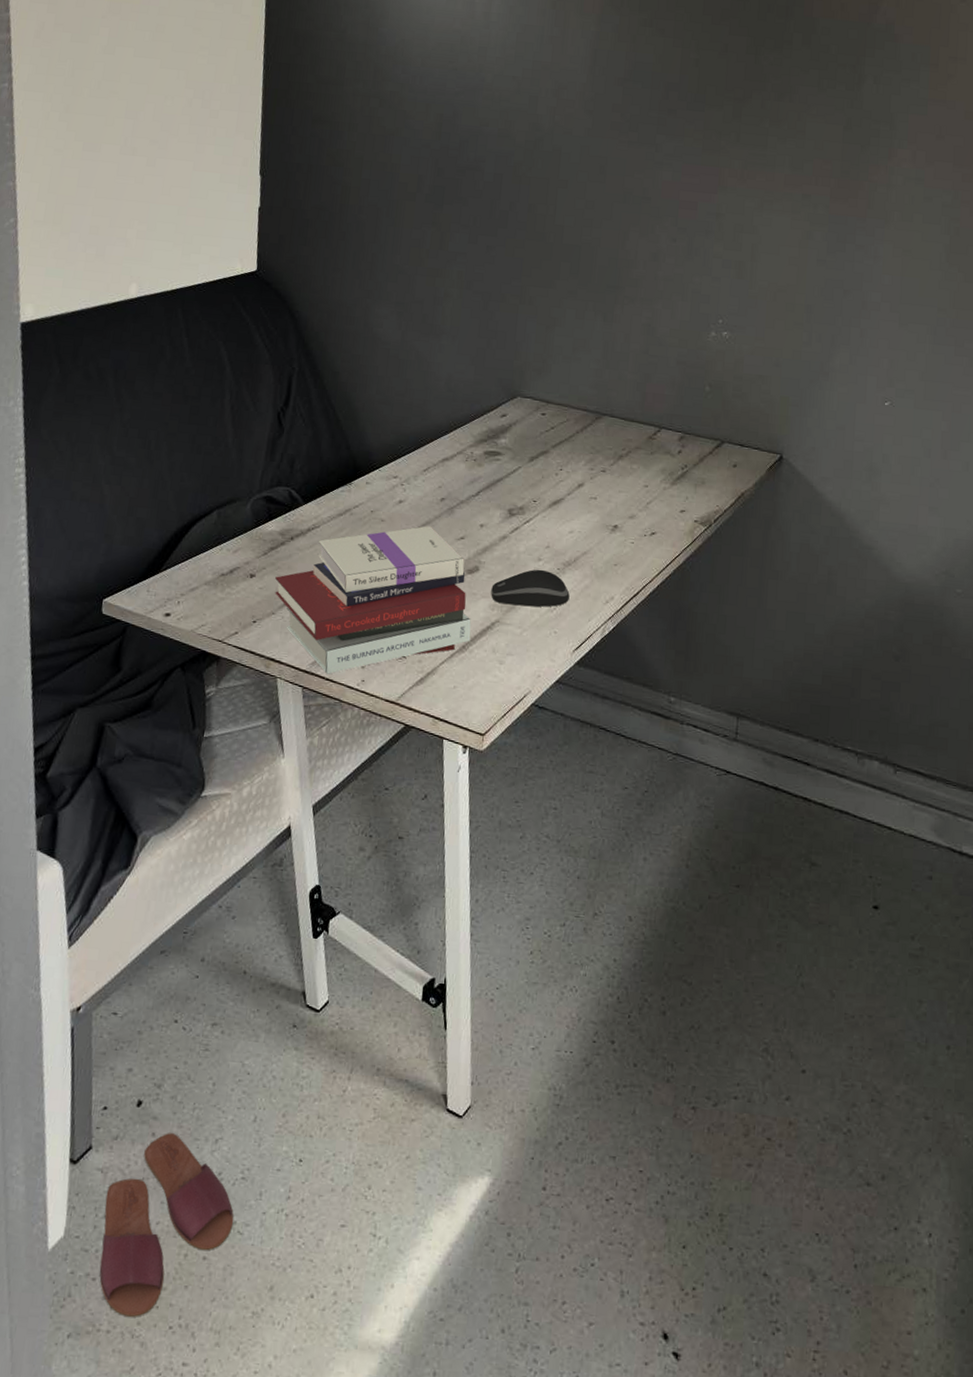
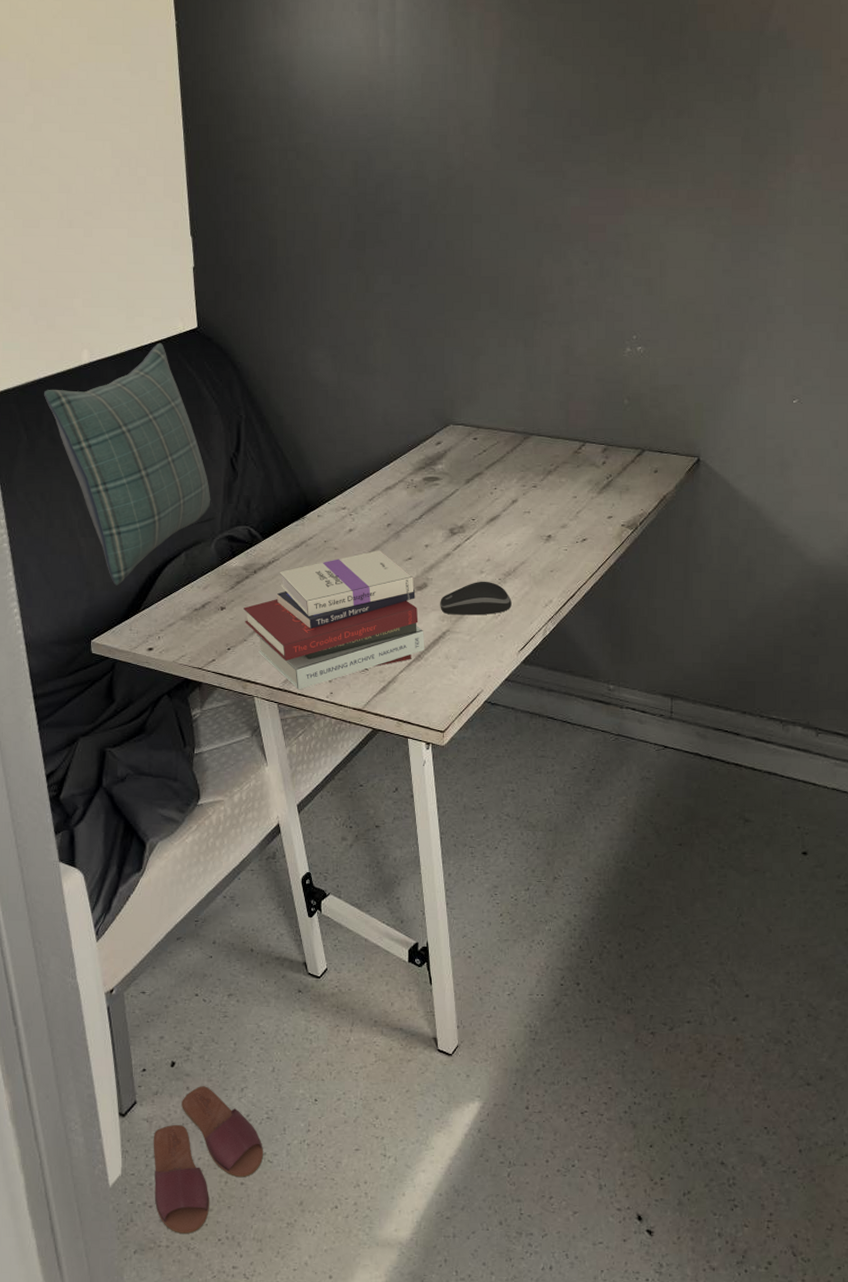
pillow: none [83,283,258,541] -> present [44,343,217,586]

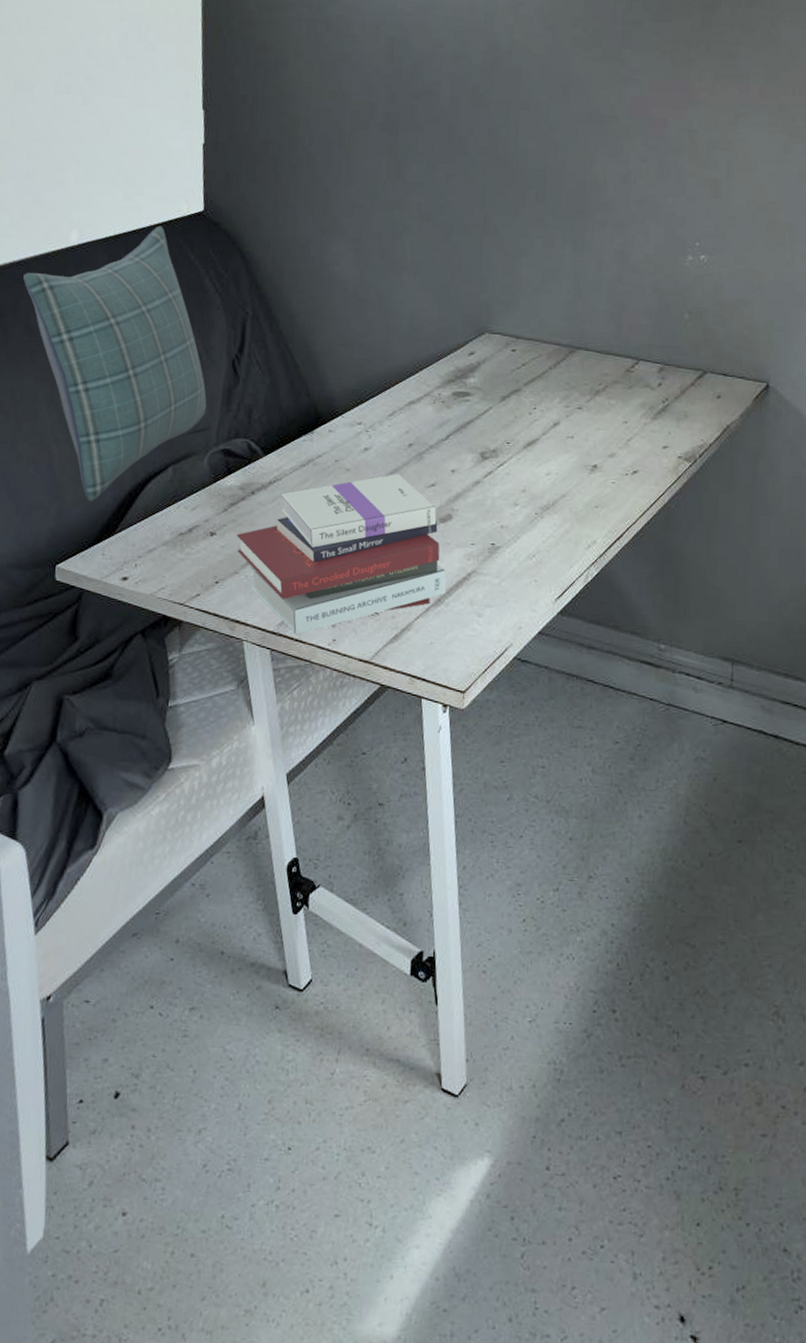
slippers: present [153,1086,264,1234] -> none [82,1125,222,1320]
computer mouse: present [440,581,512,615] -> none [466,514,549,555]

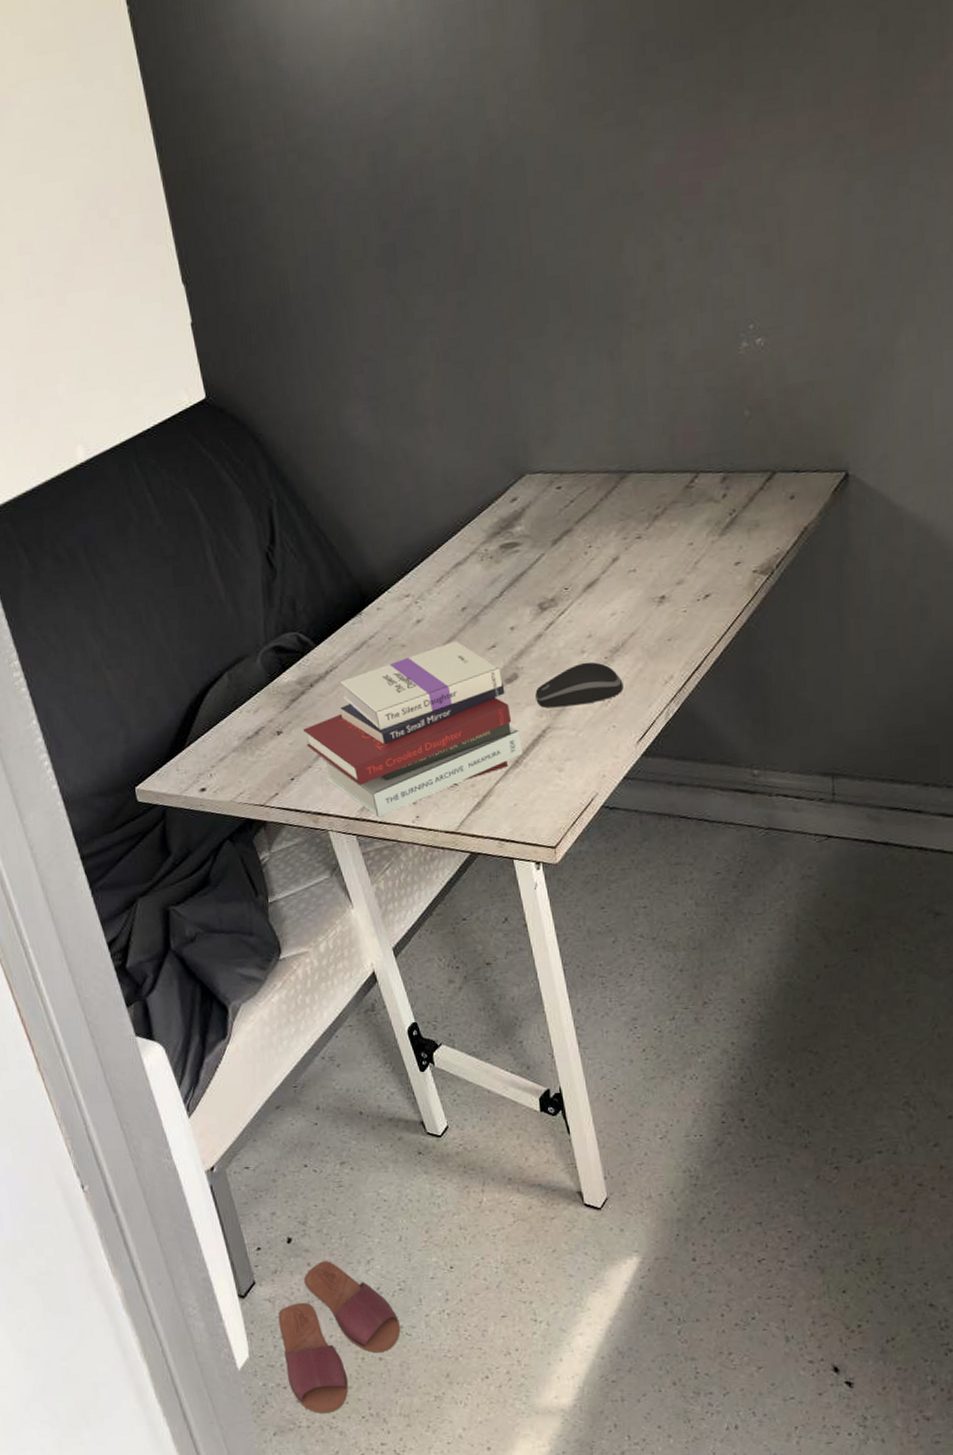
pillow: present [23,226,213,502] -> none [39,423,259,721]
slippers: none [82,1125,222,1320] -> present [278,1261,401,1413]
computer mouse: none [466,514,549,555] -> present [535,662,624,708]

